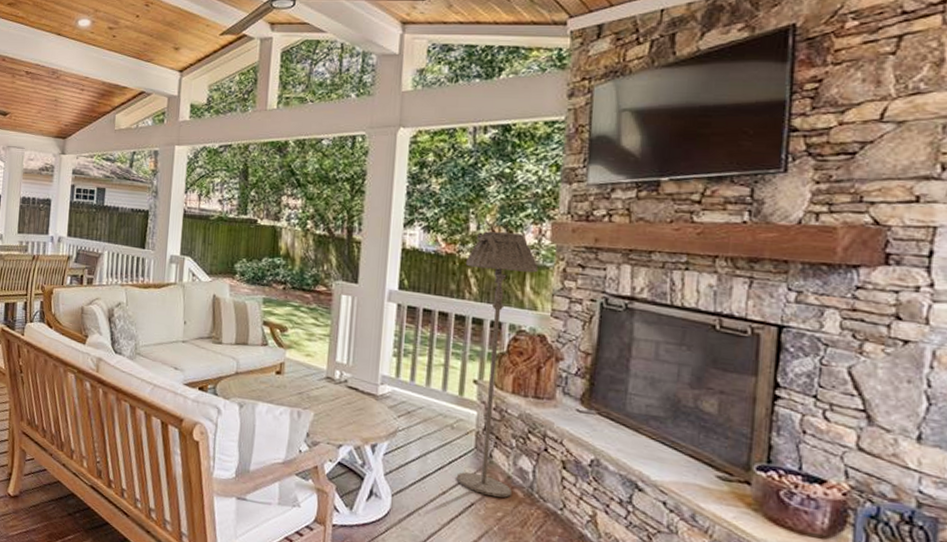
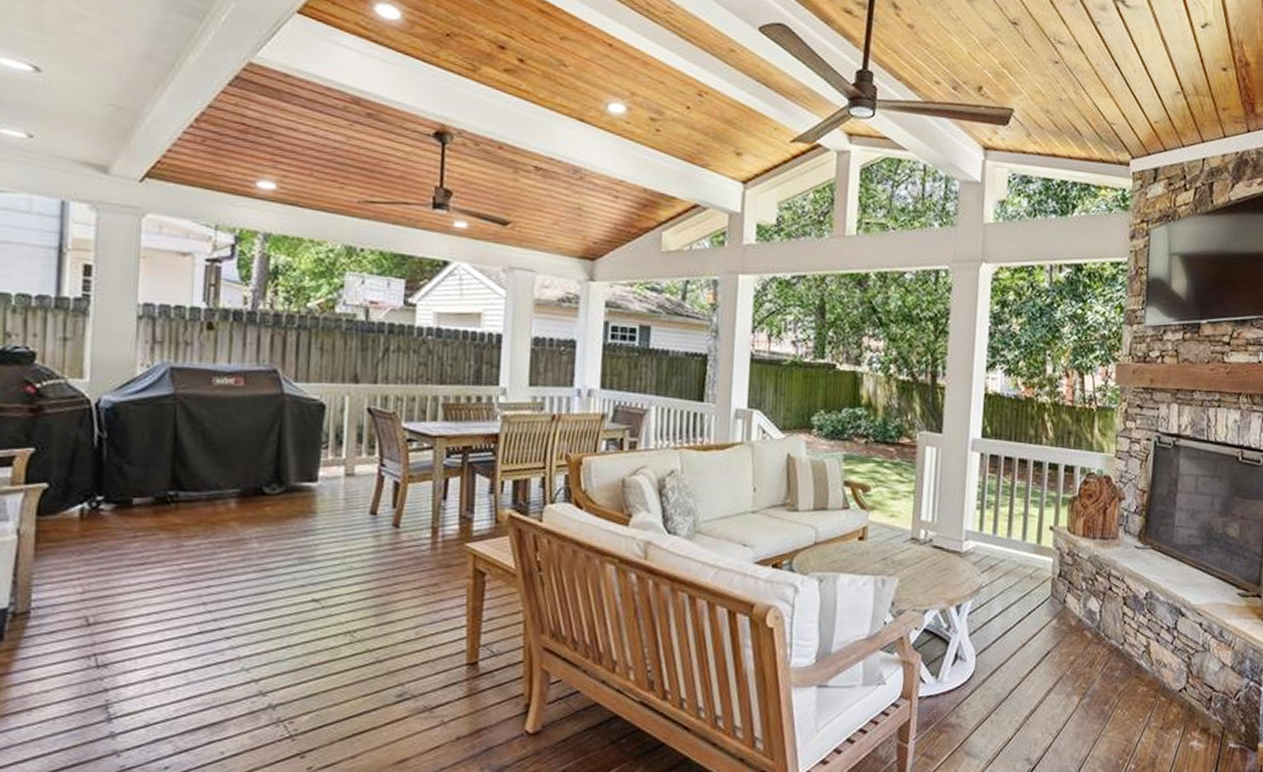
floor lamp: present [456,231,539,498] -> none [1034,374,1105,642]

